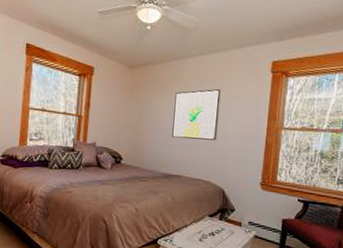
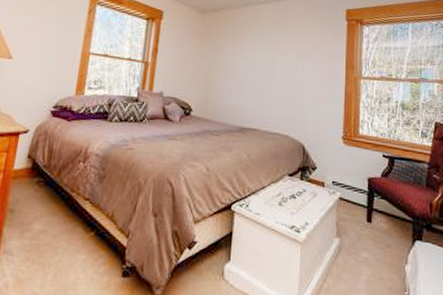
wall art: present [172,88,221,140] -> none [246,35,296,90]

